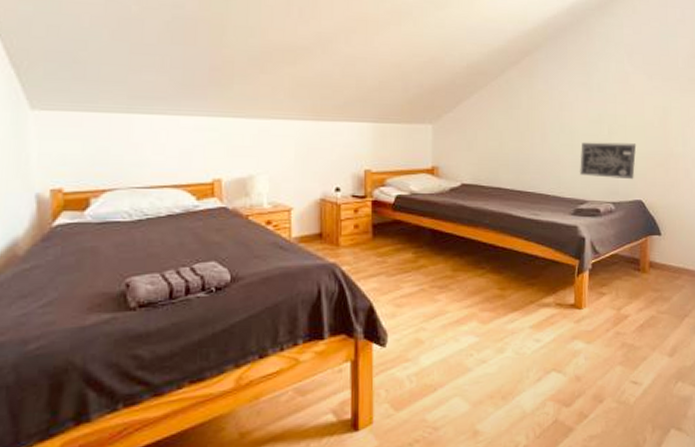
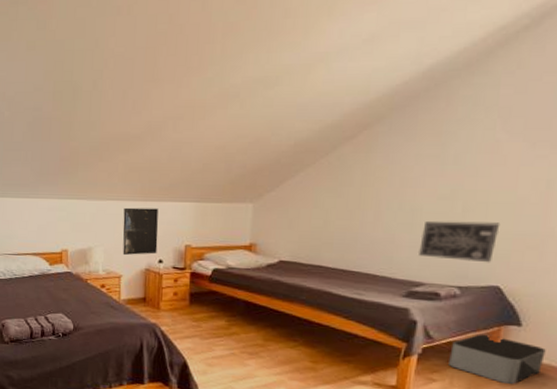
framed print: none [291,127,334,184] -> present [122,207,159,256]
storage bin: none [613,245,680,290] -> present [449,334,546,385]

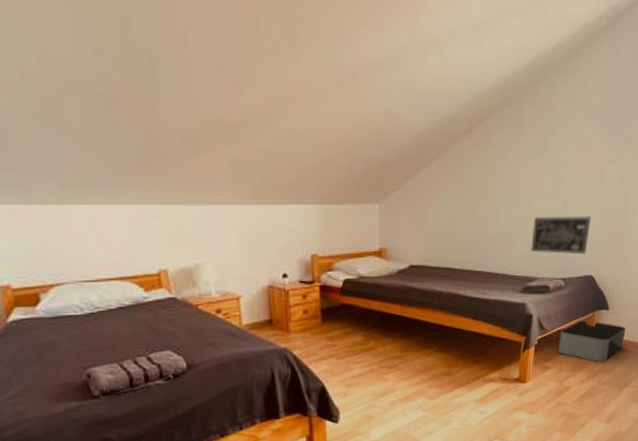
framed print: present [122,207,159,256] -> none [234,213,280,272]

